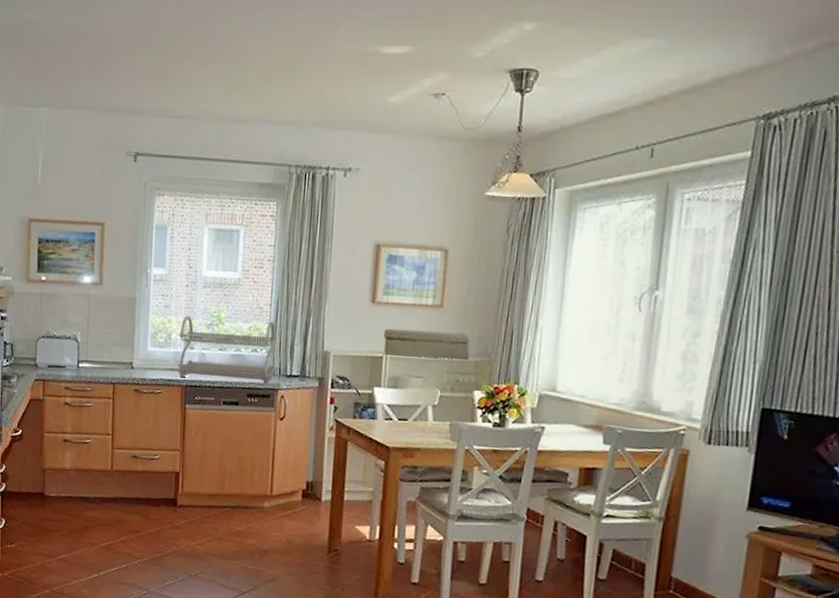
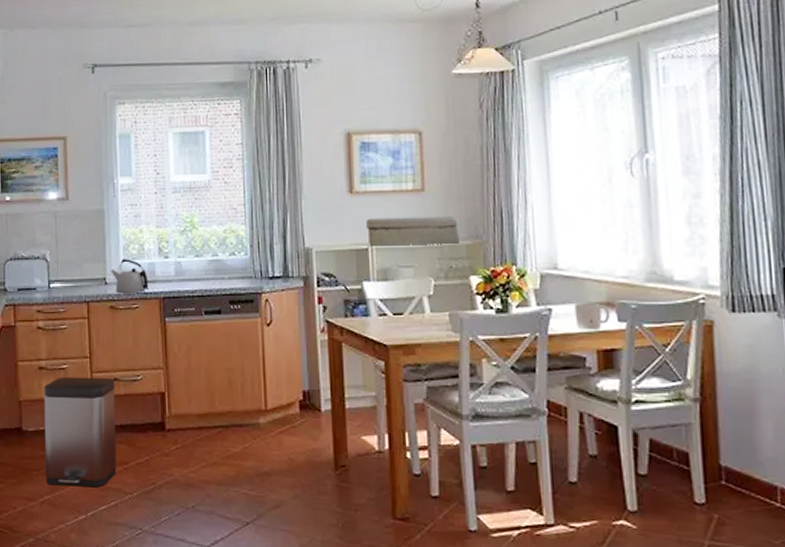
pedal bin: none [63,450,134,551] -> present [44,376,117,488]
kettle: none [138,346,173,381] -> present [111,259,149,295]
dish rack: present [177,315,276,384] -> none [151,222,256,290]
mug: none [564,423,598,450] -> present [574,302,611,331]

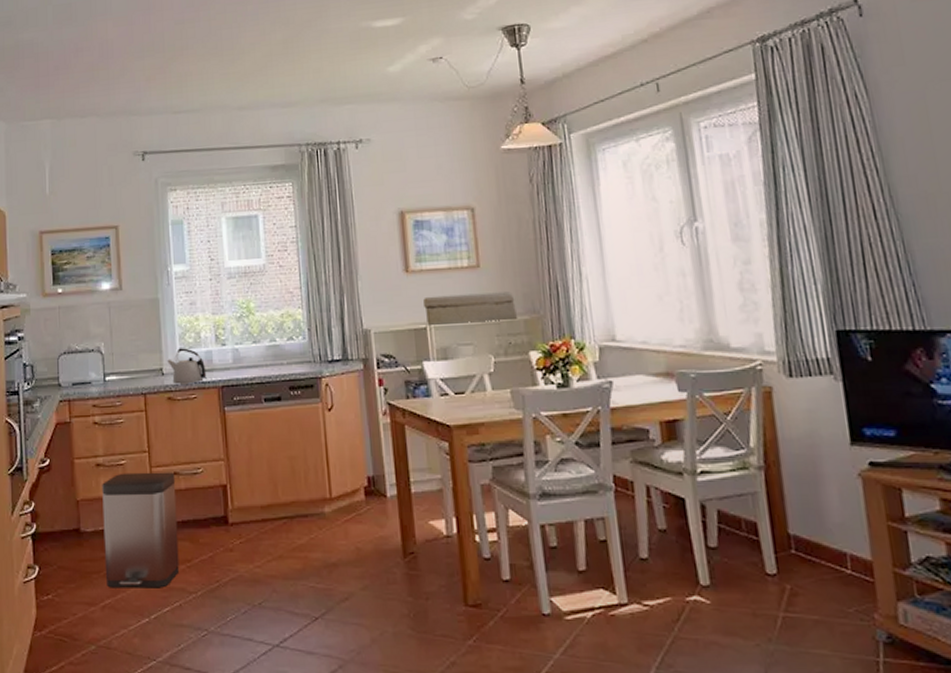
mug: present [574,302,611,331] -> none [634,373,671,402]

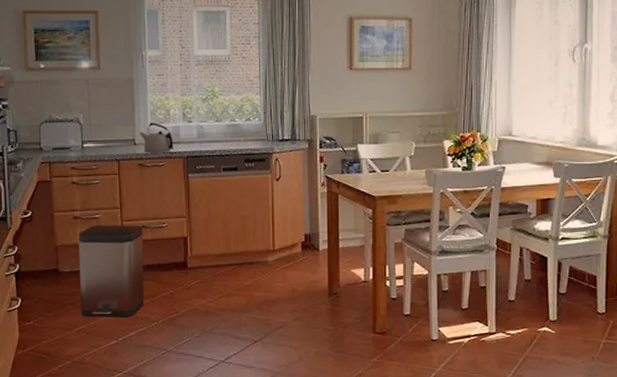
decorative box: present [423,291,518,325] -> none [363,91,438,115]

